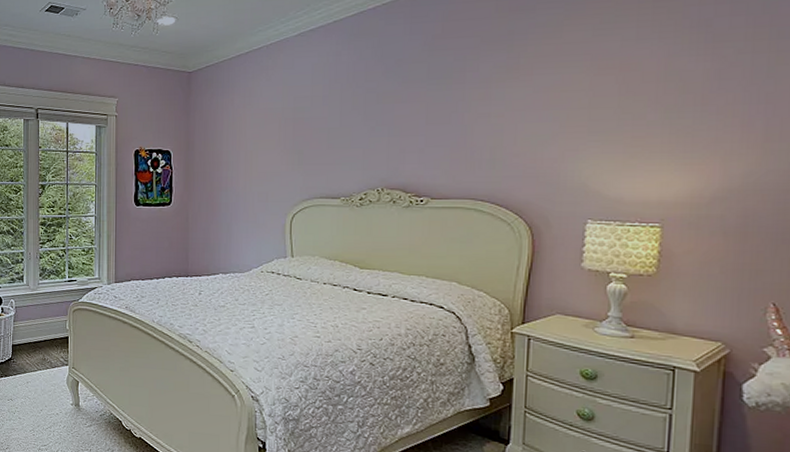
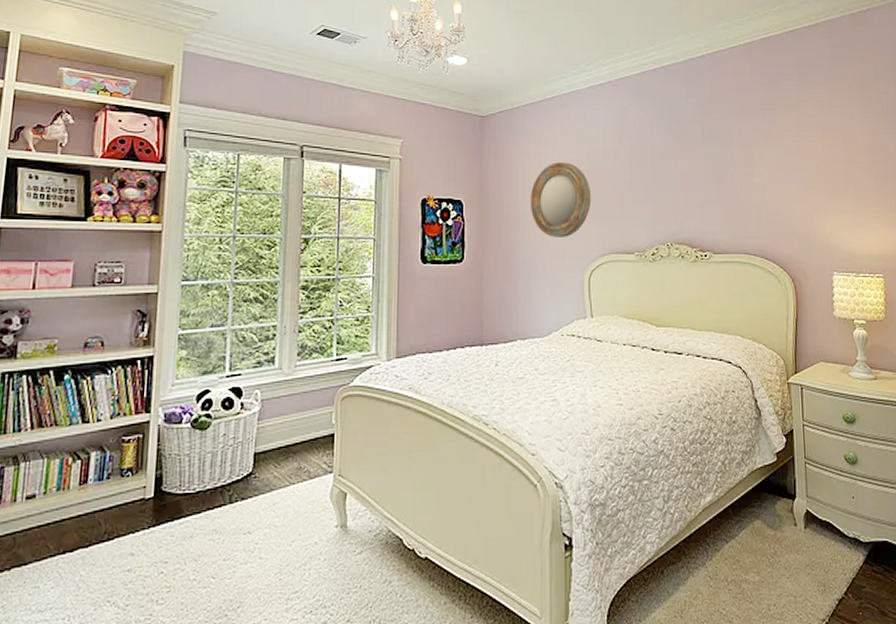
home mirror: none [234,111,297,183] -> present [530,162,592,237]

